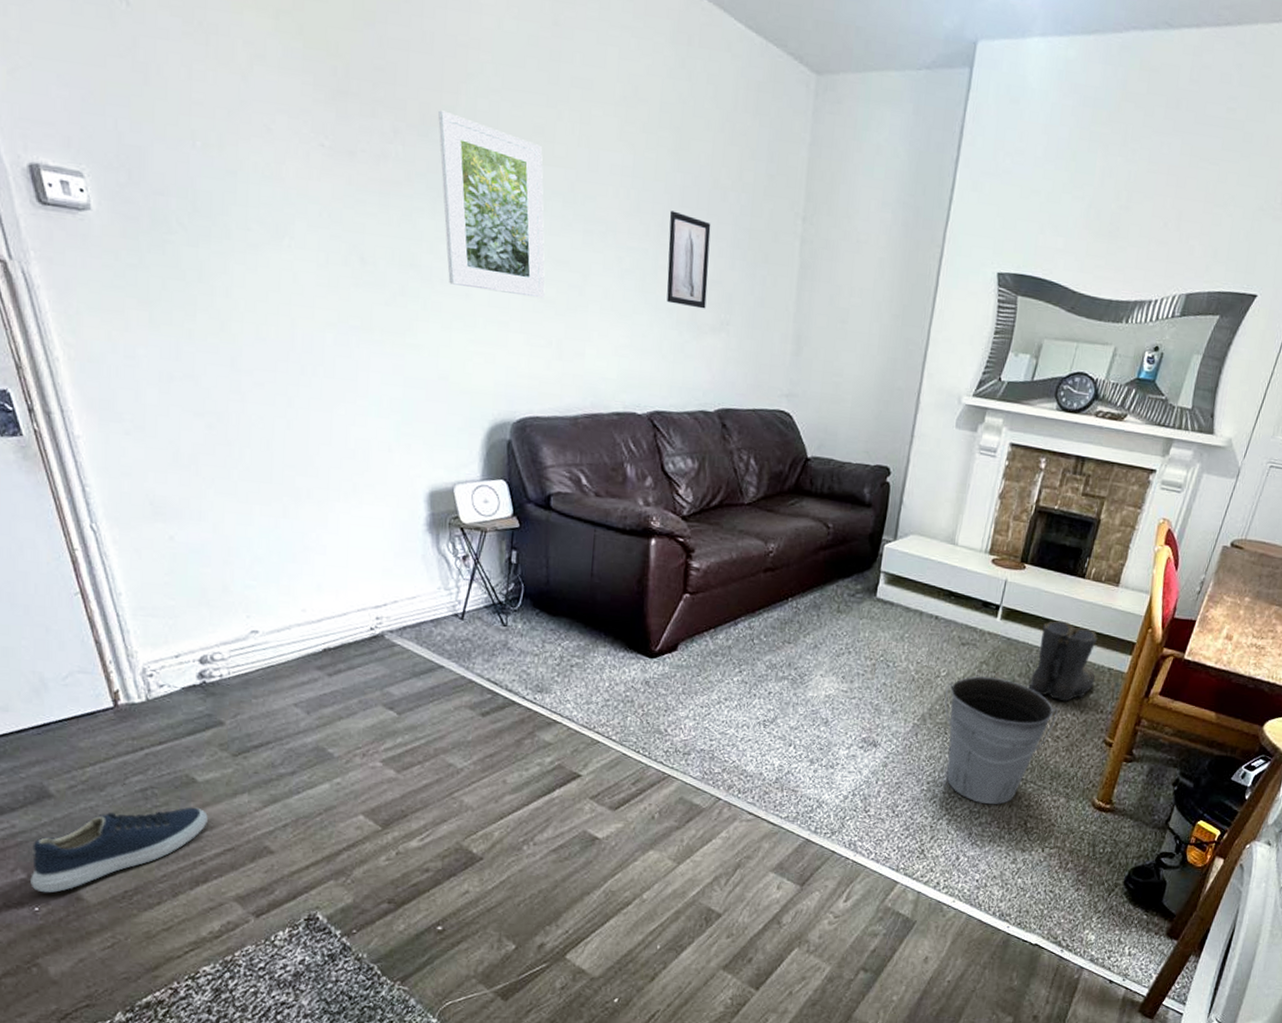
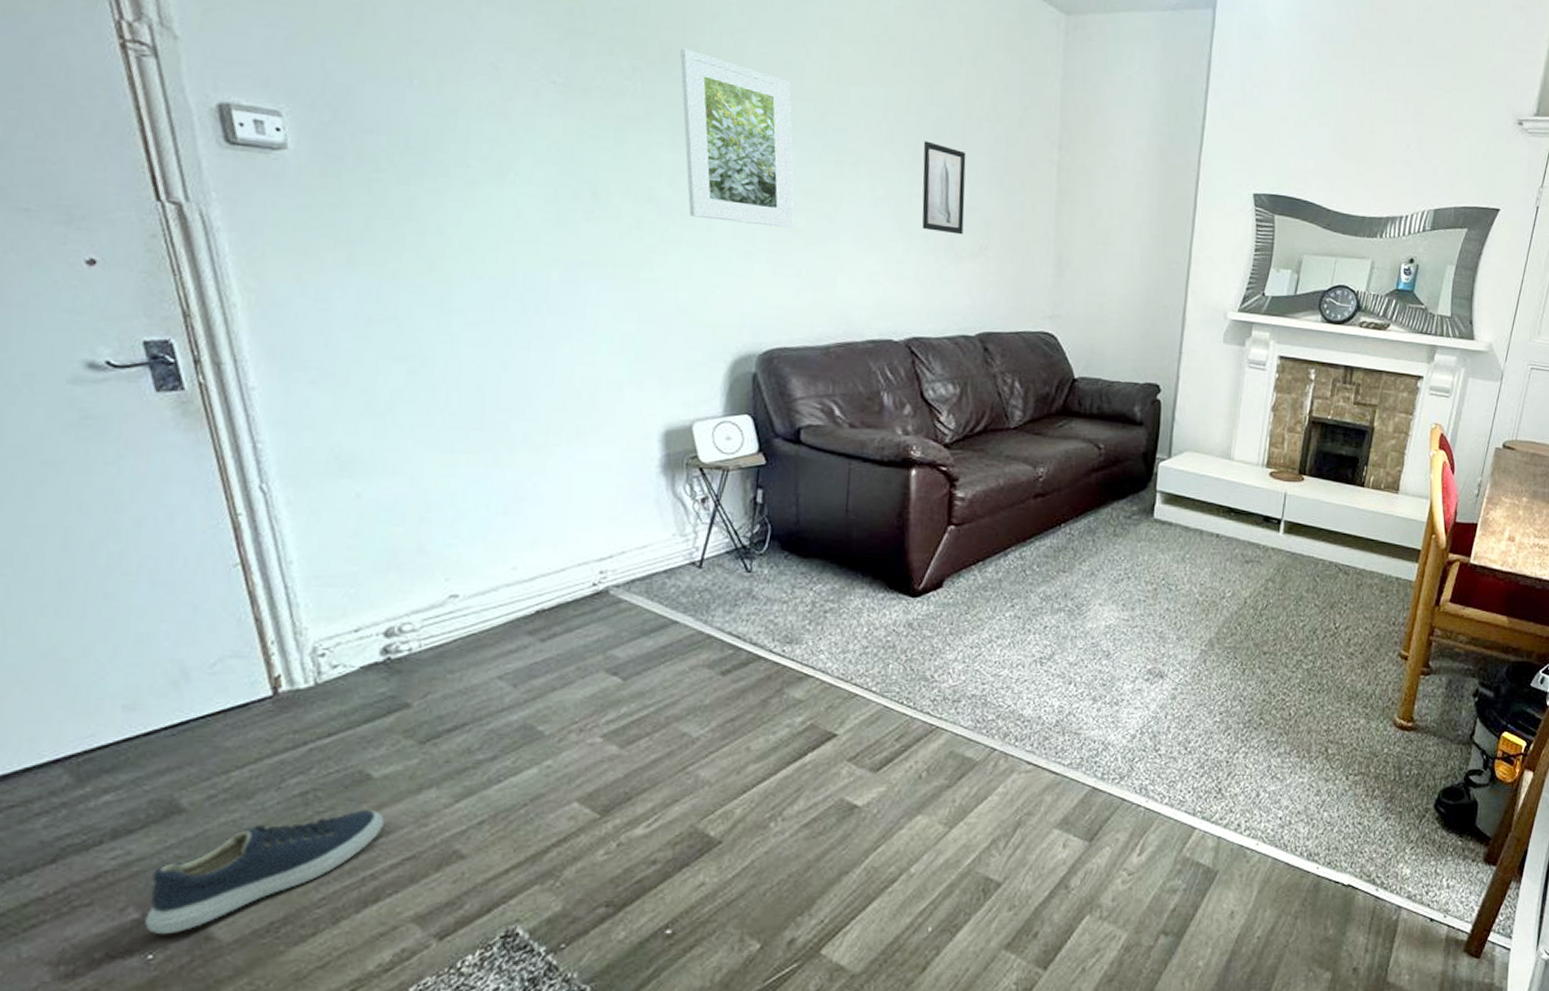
bucket: present [944,676,1059,805] -> none [1231,595,1350,733]
boots: present [1027,620,1098,702] -> none [1316,531,1384,616]

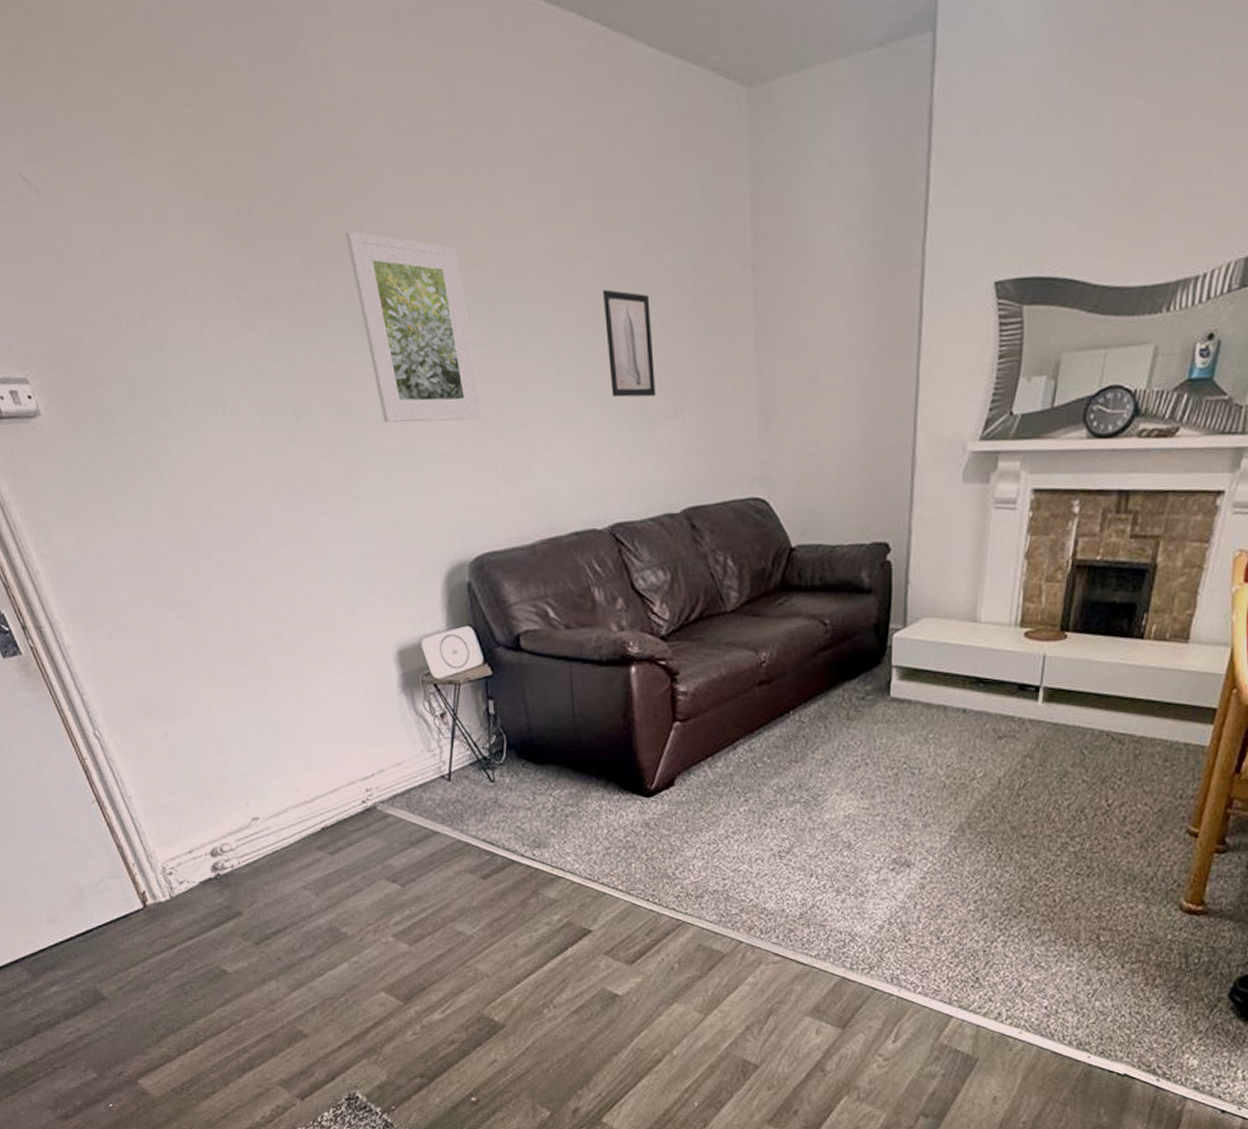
shoe: present [145,809,384,935] -> none [97,998,243,1090]

